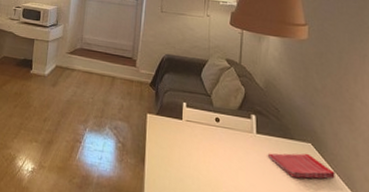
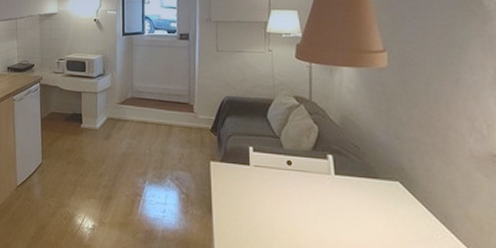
dish towel: present [267,153,335,179] -> none [348,192,430,221]

